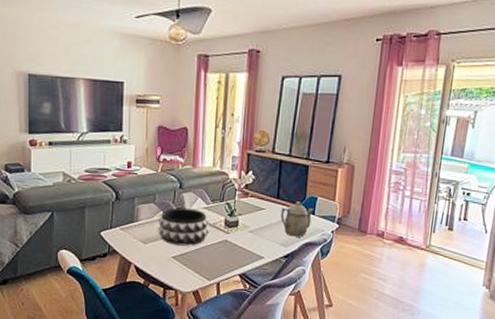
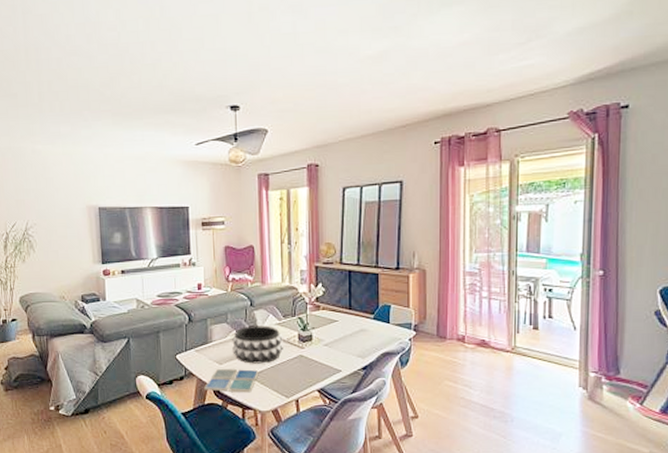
drink coaster: none [127,247,183,274] -> present [204,368,259,393]
teapot: present [280,201,314,237] -> none [354,311,388,347]

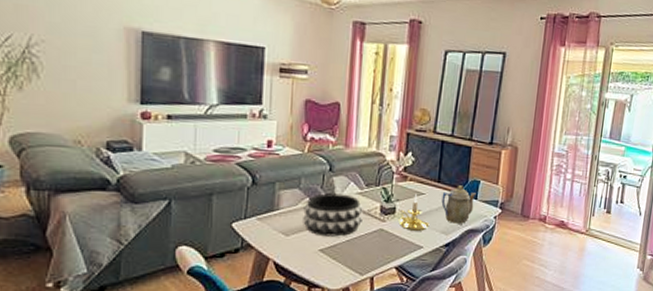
drink coaster: present [204,368,259,393] -> none [264,240,332,269]
candle holder: none [316,322,345,356] -> present [398,194,430,231]
teapot: none [354,311,388,347] -> present [441,185,477,224]

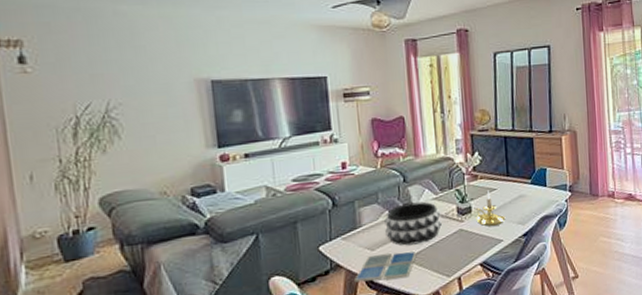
drink coaster: none [264,240,332,269] -> present [355,251,417,283]
teapot: present [441,185,477,224] -> none [513,175,545,213]

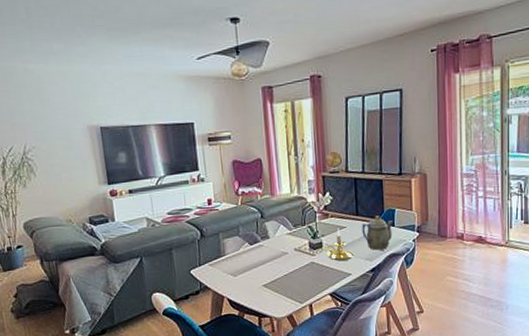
drink coaster: present [355,251,417,283] -> none [220,279,273,303]
decorative bowl: present [384,201,442,246] -> none [245,236,295,274]
teapot: none [513,175,545,213] -> present [362,215,393,250]

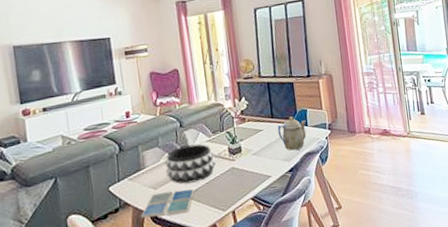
drink coaster: none [220,279,273,303] -> present [141,189,195,219]
decorative bowl: none [245,236,295,274] -> present [165,144,216,184]
candle holder: present [326,229,354,261] -> none [245,132,273,164]

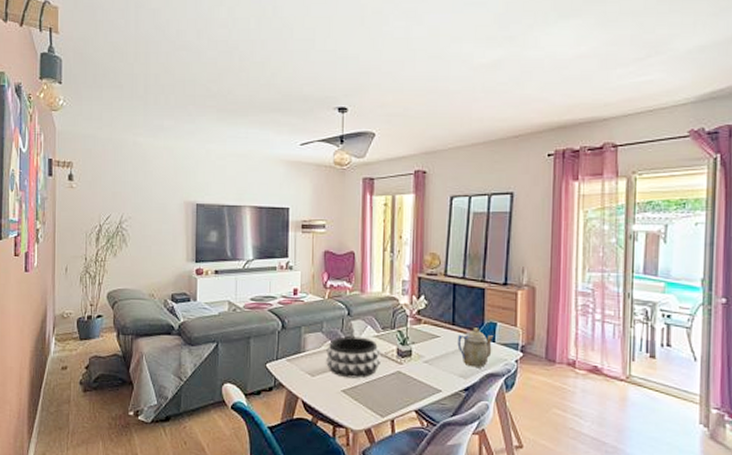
drink coaster: present [141,189,195,219] -> none [294,380,353,409]

